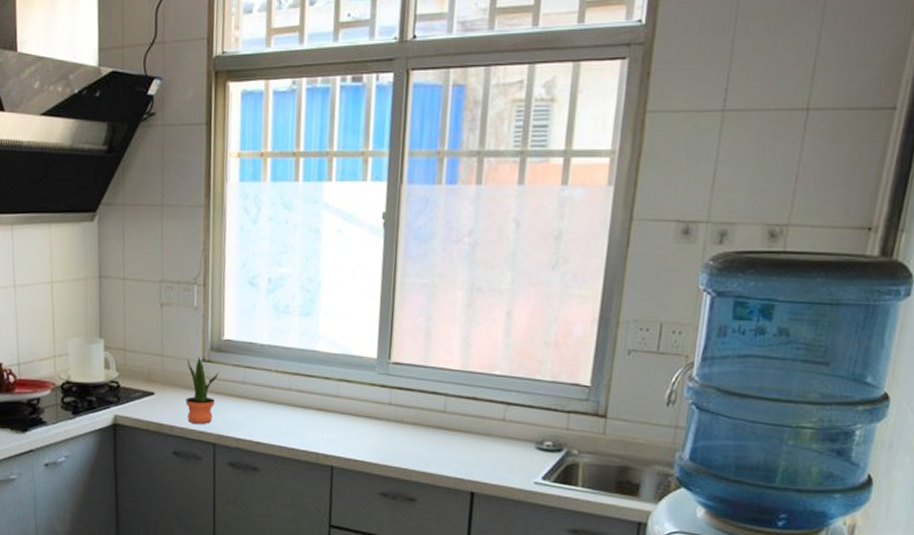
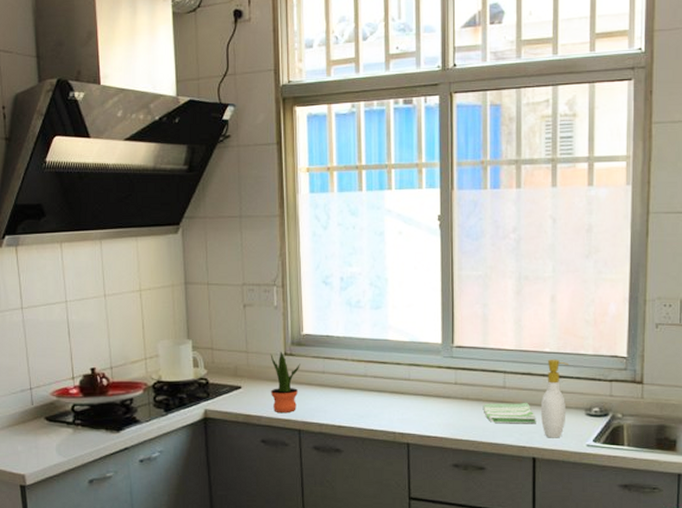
dish towel: none [418,428,479,454] -> present [483,402,536,423]
soap bottle: none [483,383,521,473] -> present [540,359,568,438]

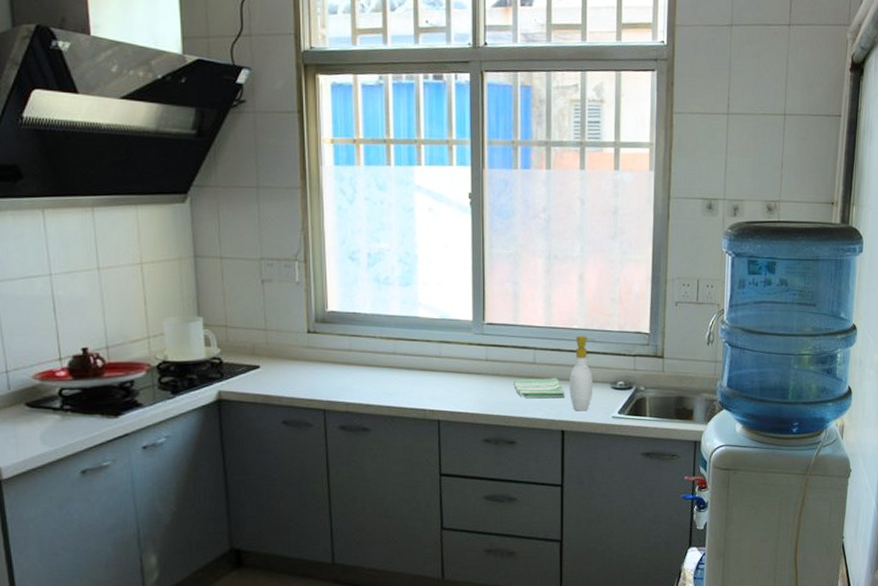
potted plant: present [270,351,300,412] -> none [292,329,325,392]

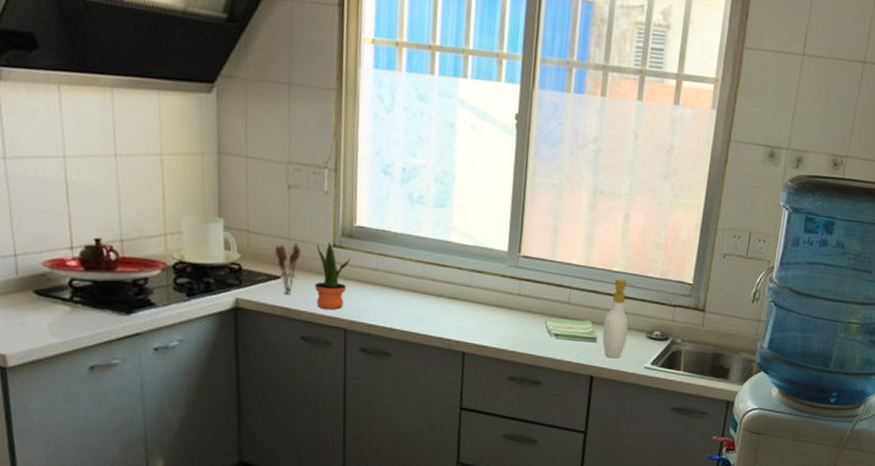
utensil holder: none [252,332,278,382] -> present [274,242,302,295]
potted plant: none [292,329,325,392] -> present [315,242,351,310]

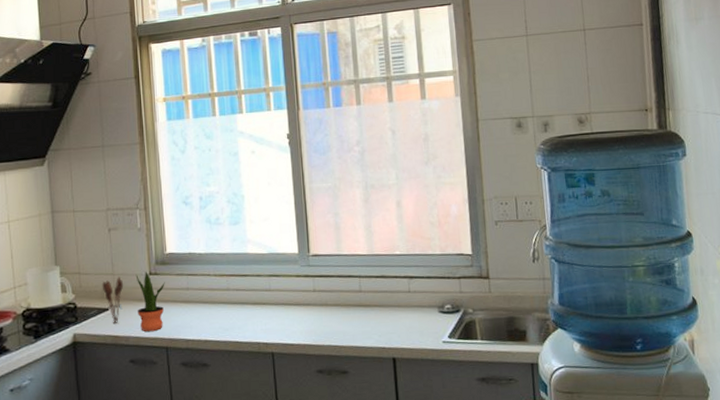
dish towel: present [545,318,598,342] -> none [341,304,393,326]
soap bottle: present [602,278,635,359] -> none [395,260,421,338]

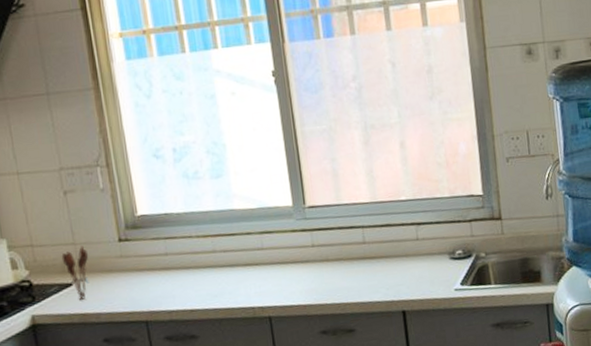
potted plant: present [135,271,165,331] -> none [102,237,140,306]

